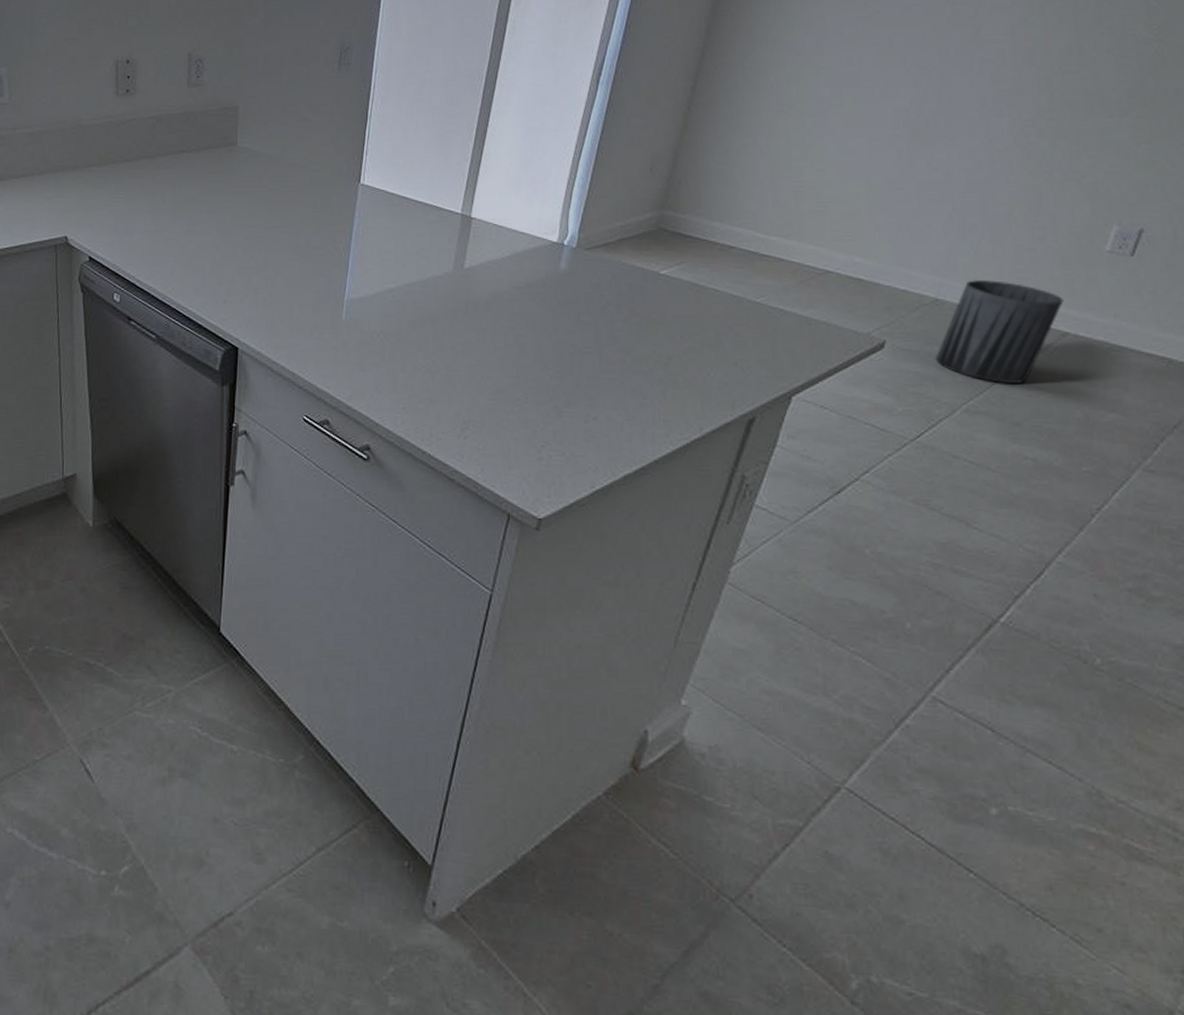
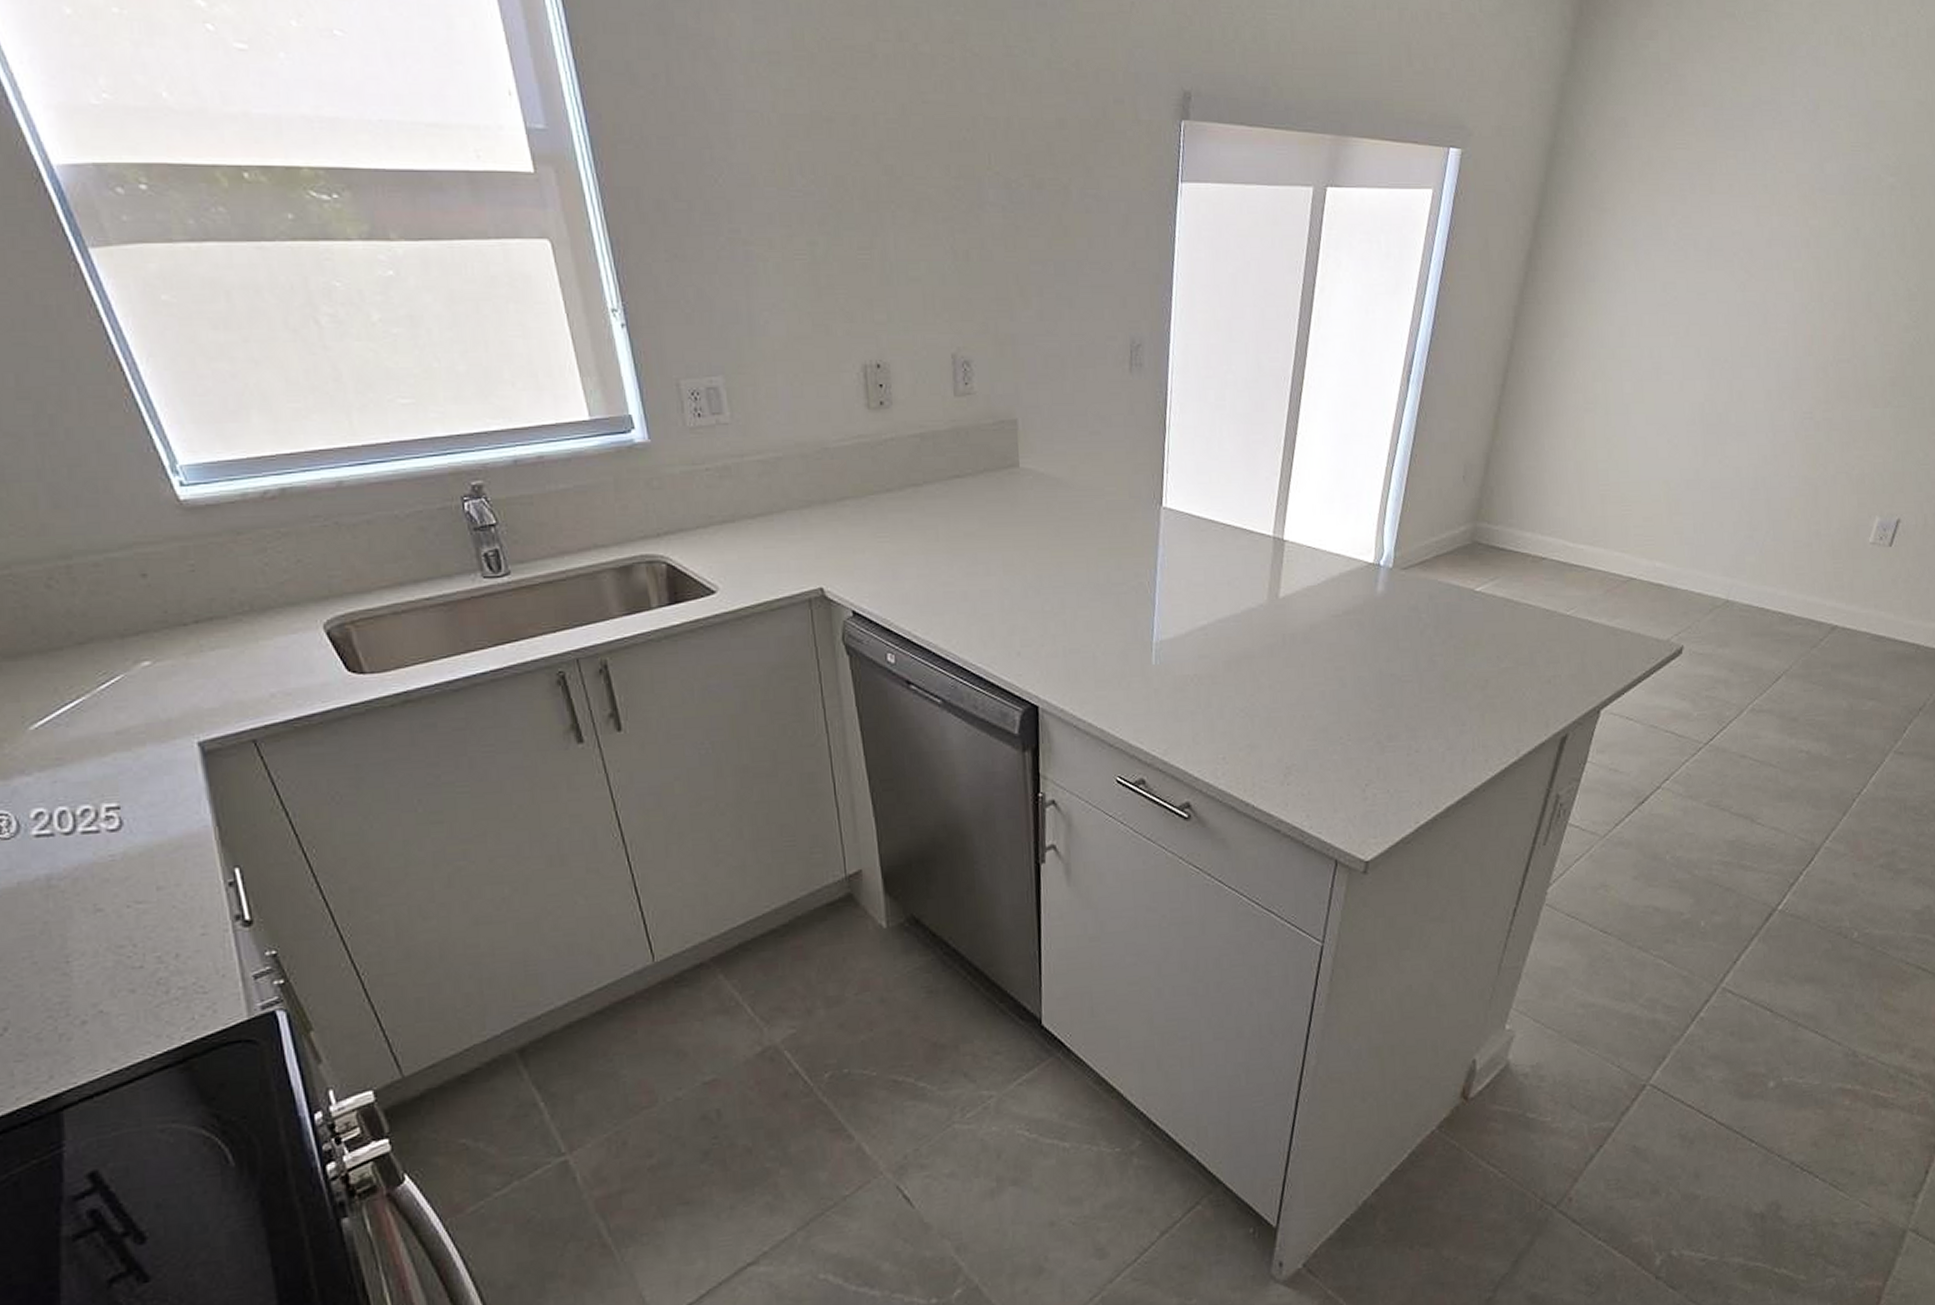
trash can: present [934,280,1064,383] -> none [1725,578,1834,680]

